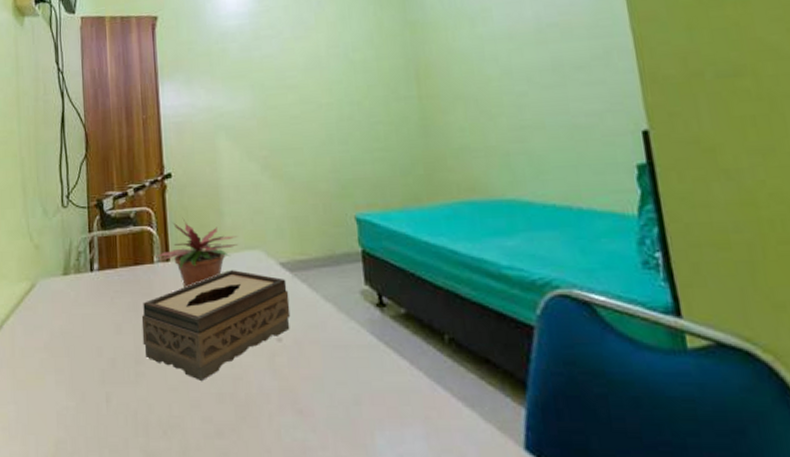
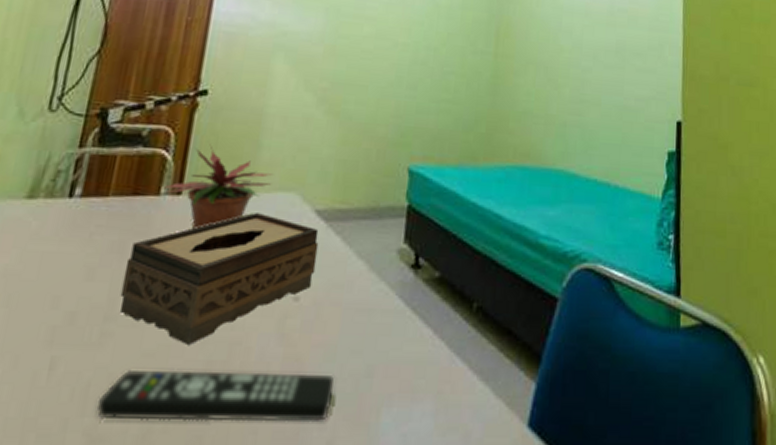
remote control: none [145,401,329,442] -> present [95,369,335,421]

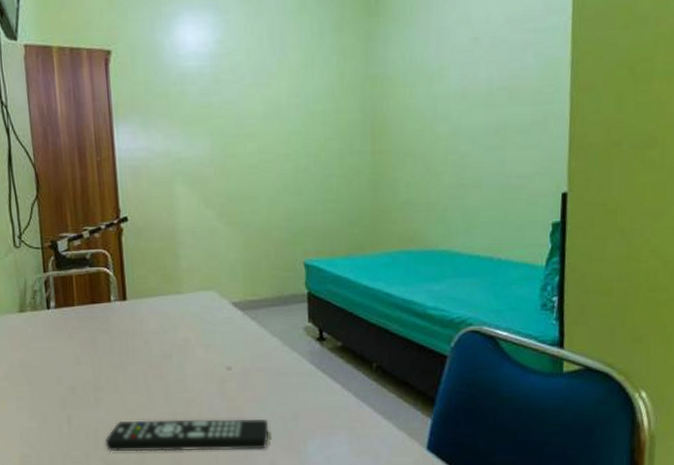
tissue box: present [119,213,319,345] -> none [99,309,240,403]
potted plant: present [164,144,272,230] -> none [113,260,194,325]

